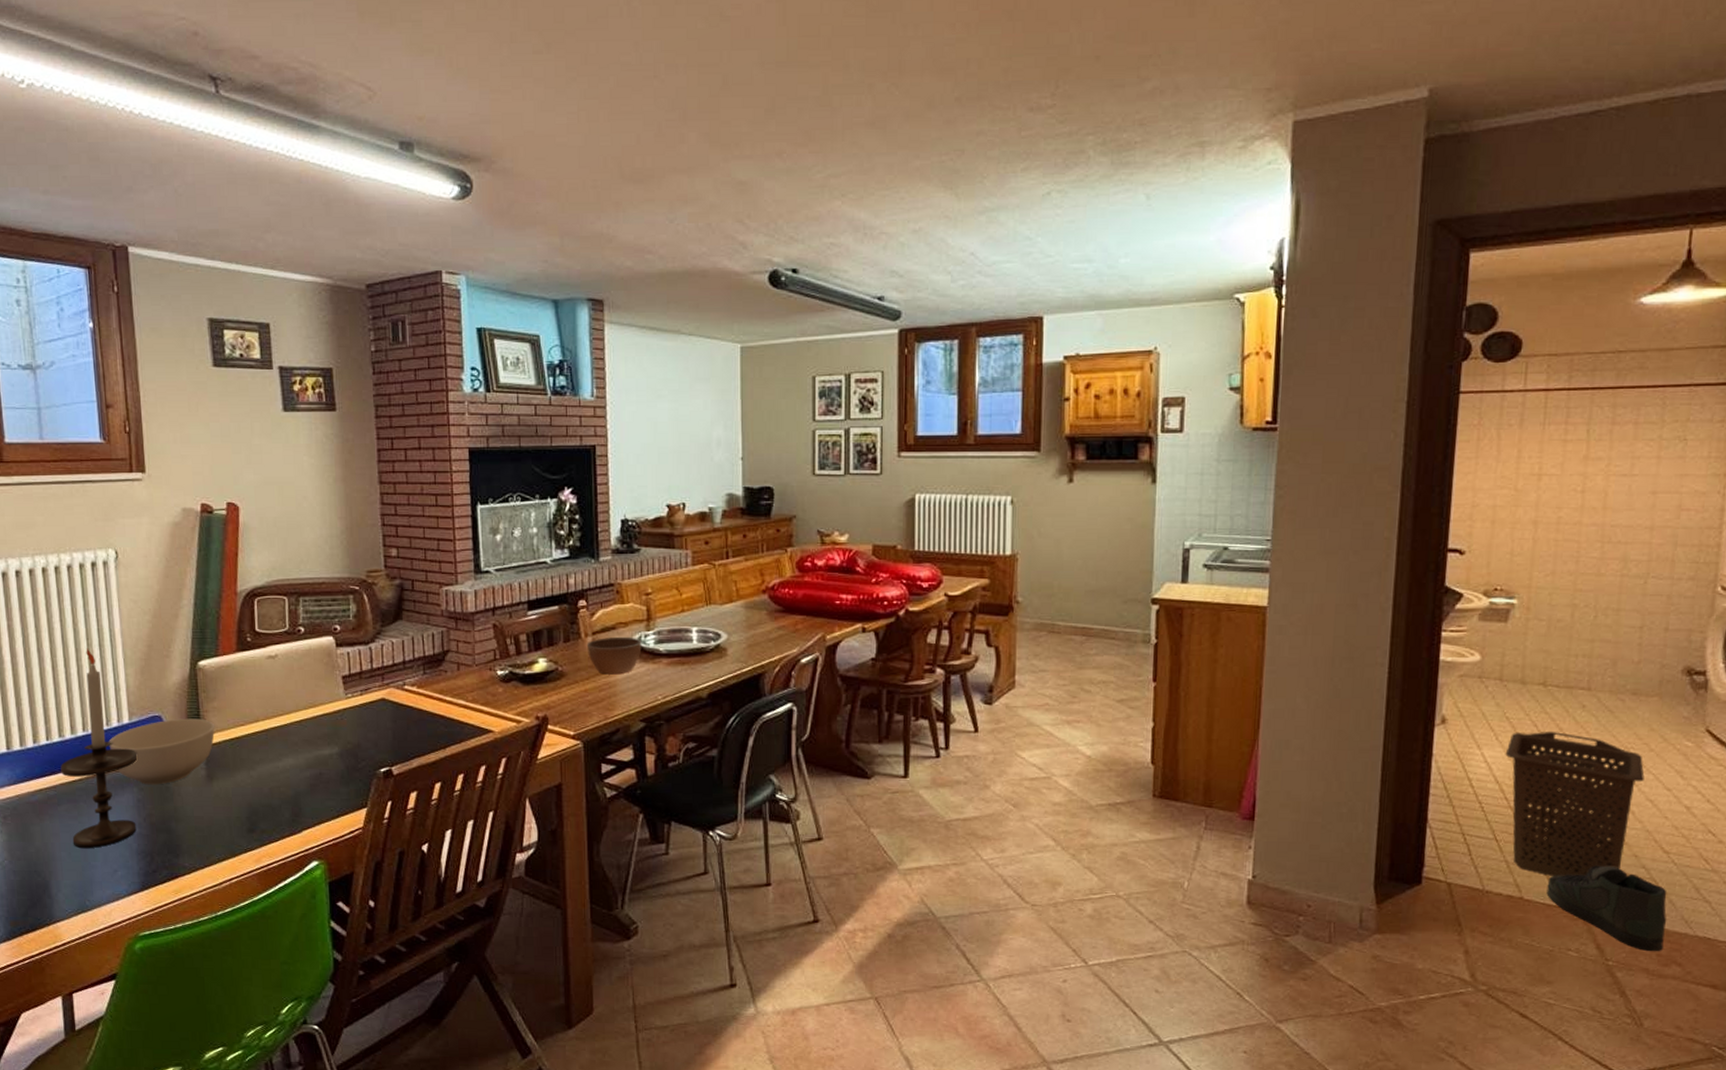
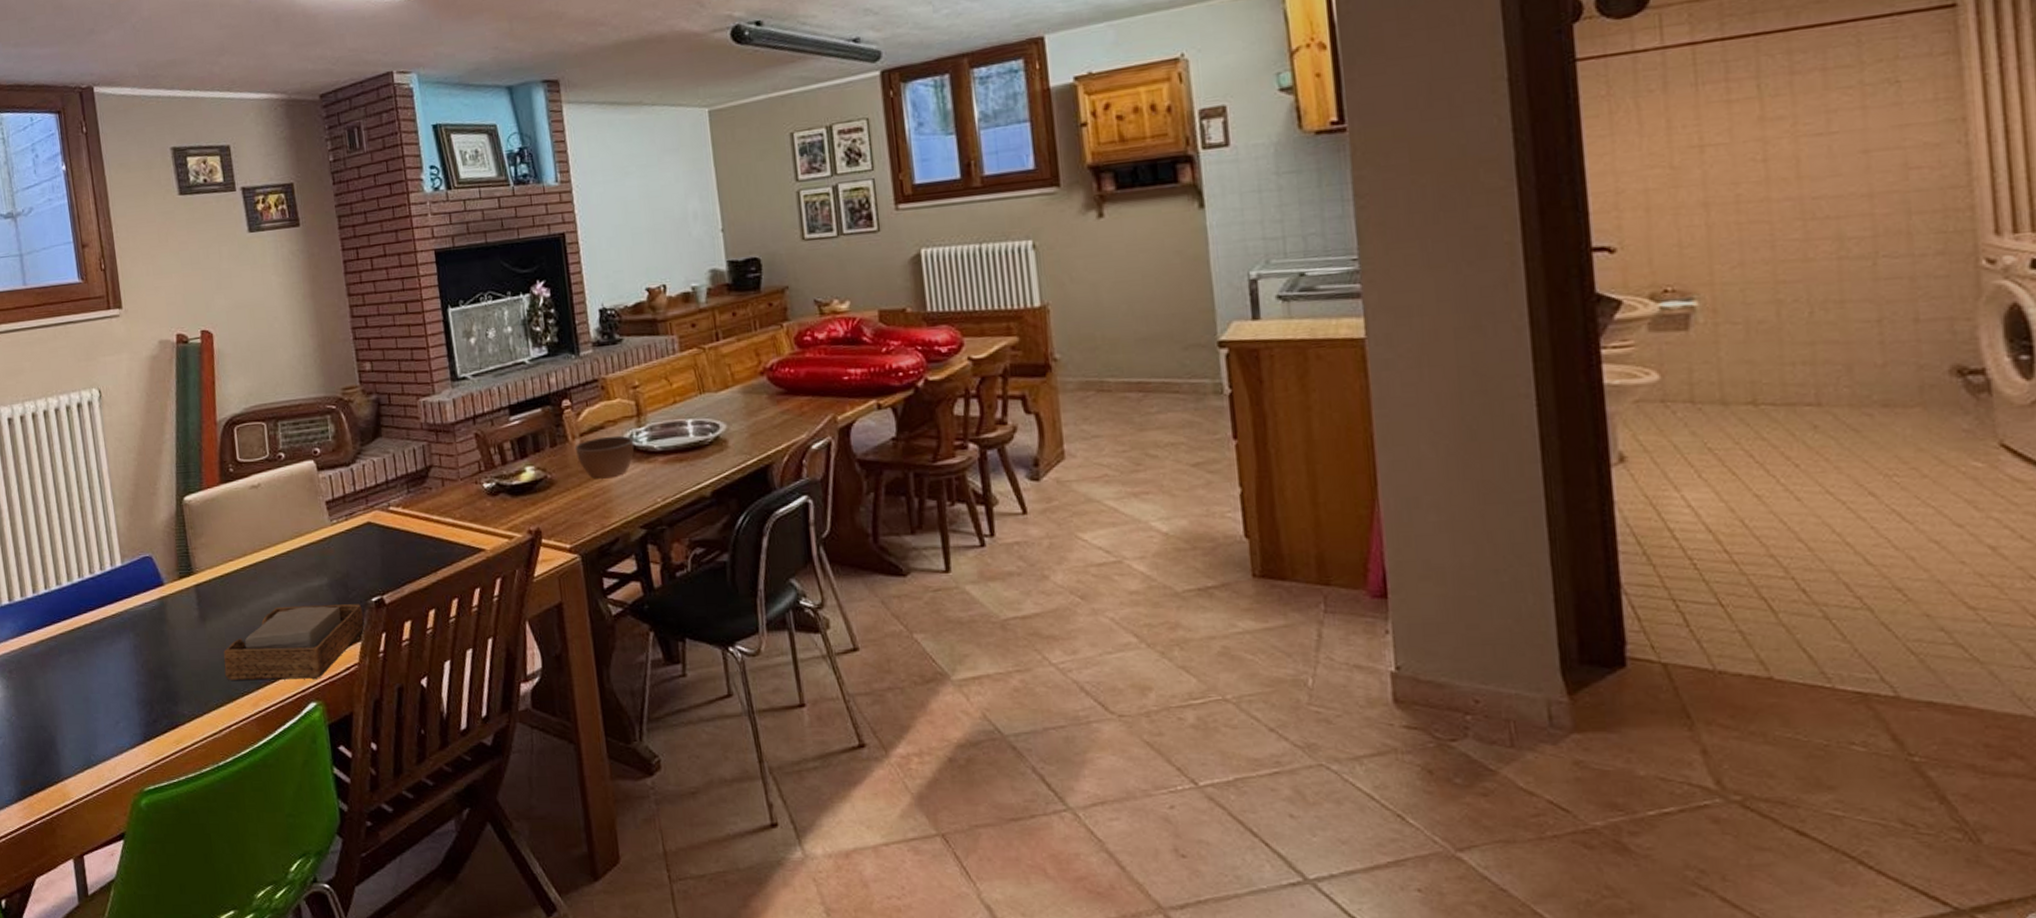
candlestick: present [60,648,138,848] -> none [59,491,135,700]
bowl: present [108,718,216,785] -> none [103,556,205,630]
napkin holder: none [228,771,371,839] -> present [223,604,364,681]
laundry basket: present [1505,731,1645,877] -> none [1714,461,1921,649]
shoe: present [1546,865,1667,951] -> none [1804,630,1992,741]

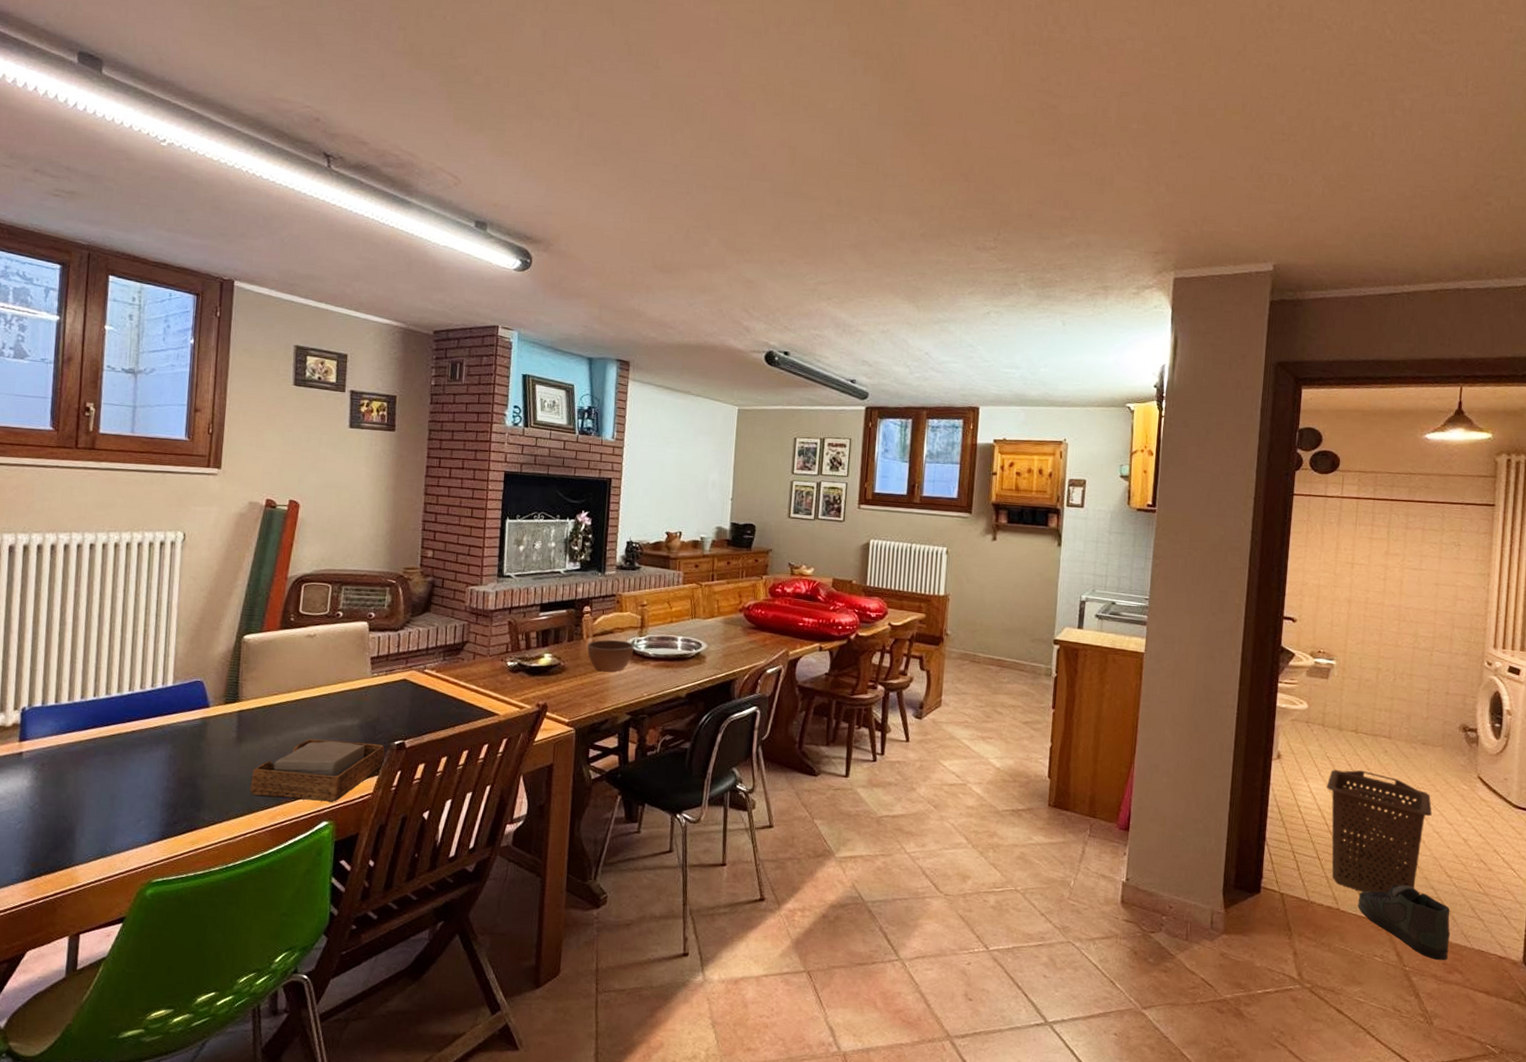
laundry basket: none [1714,461,1921,649] -> present [1326,770,1432,893]
shoe: none [1804,630,1992,741] -> present [1358,884,1451,960]

